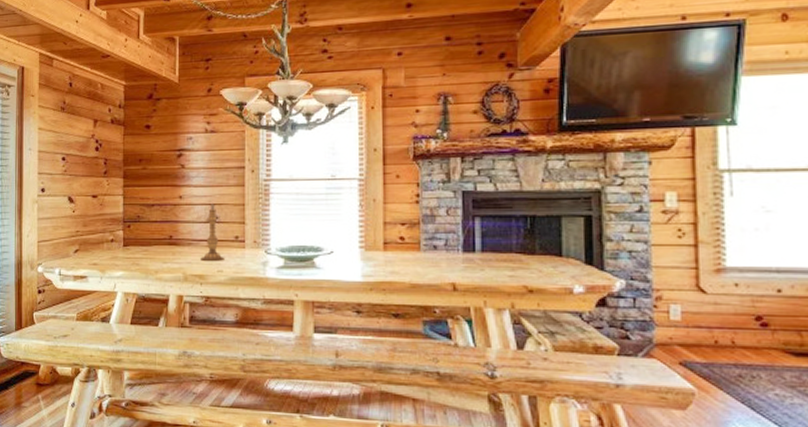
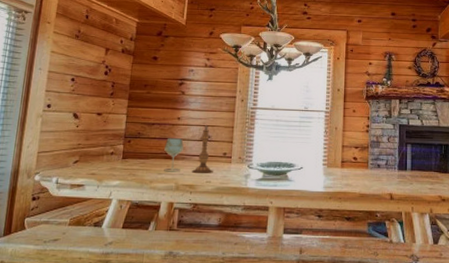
wine glass: none [168,221,190,261] -> present [164,138,185,172]

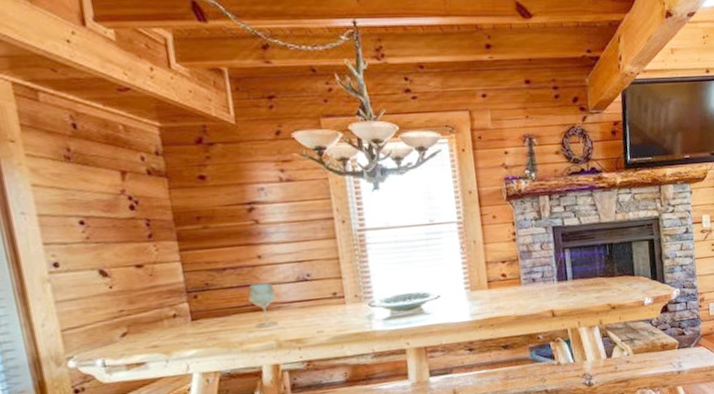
candlestick: present [192,125,213,174] -> none [295,260,324,325]

